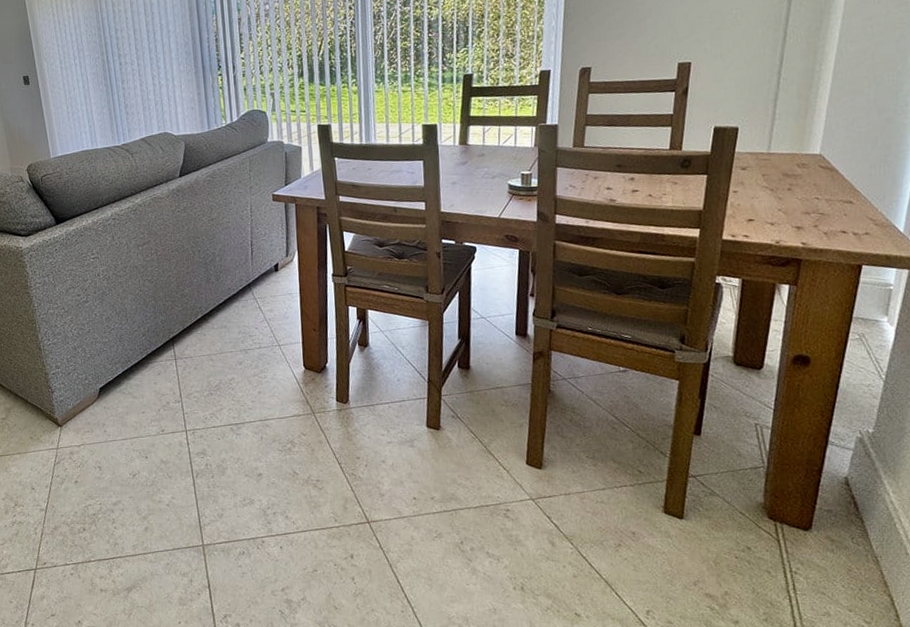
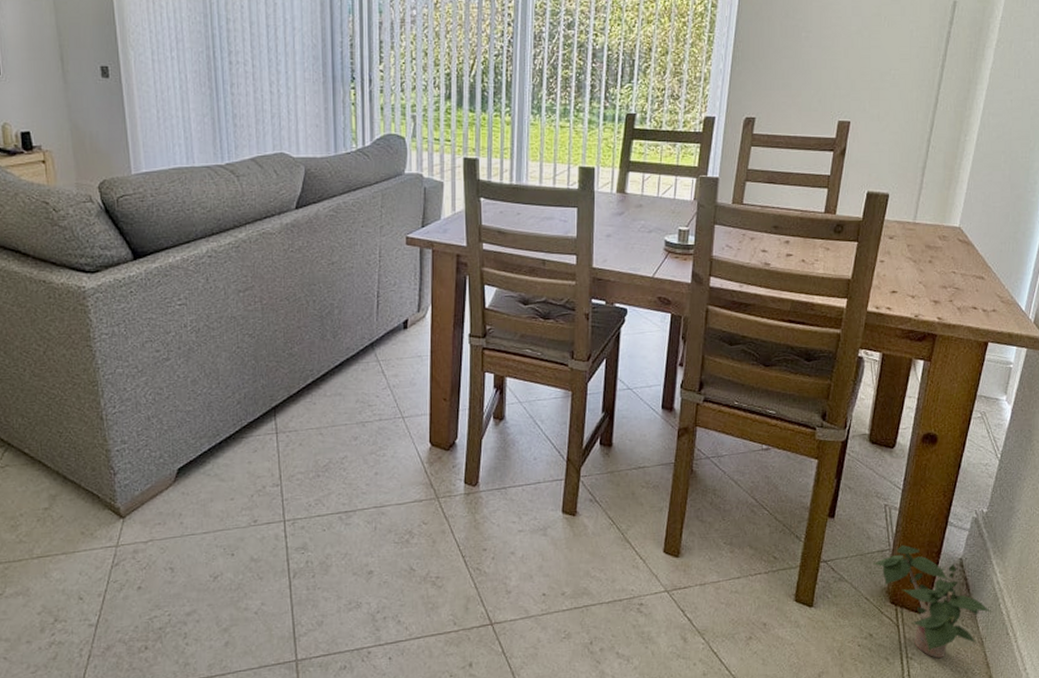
potted plant: none [746,462,887,574] -> present [873,544,992,658]

